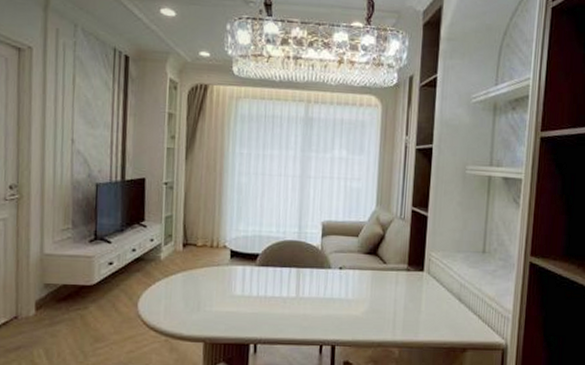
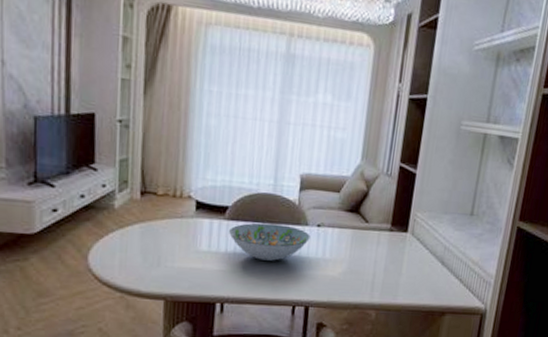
decorative bowl: none [260,267,333,303] -> present [229,222,310,261]

